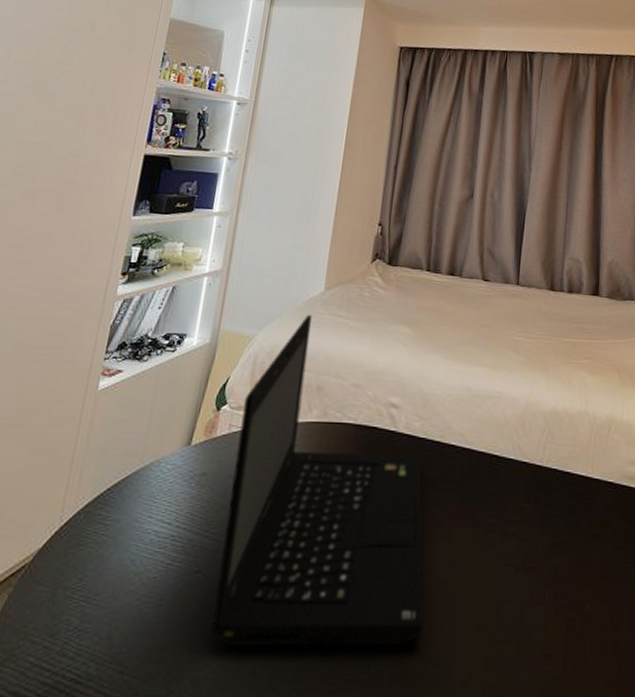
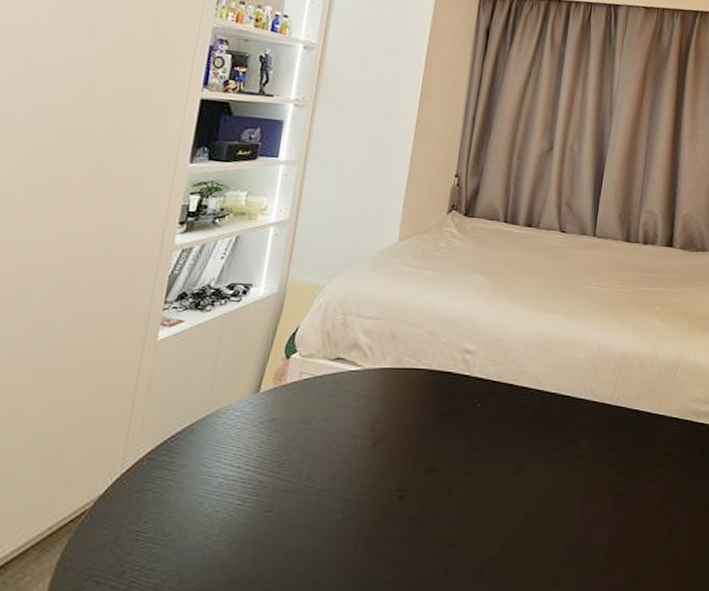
laptop: present [210,314,424,647] -> none [283,264,495,577]

